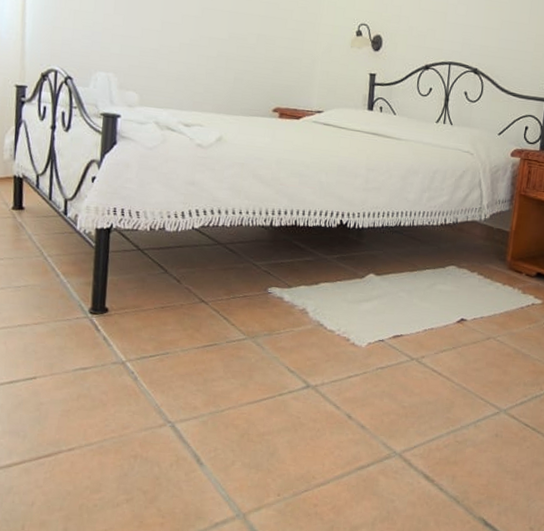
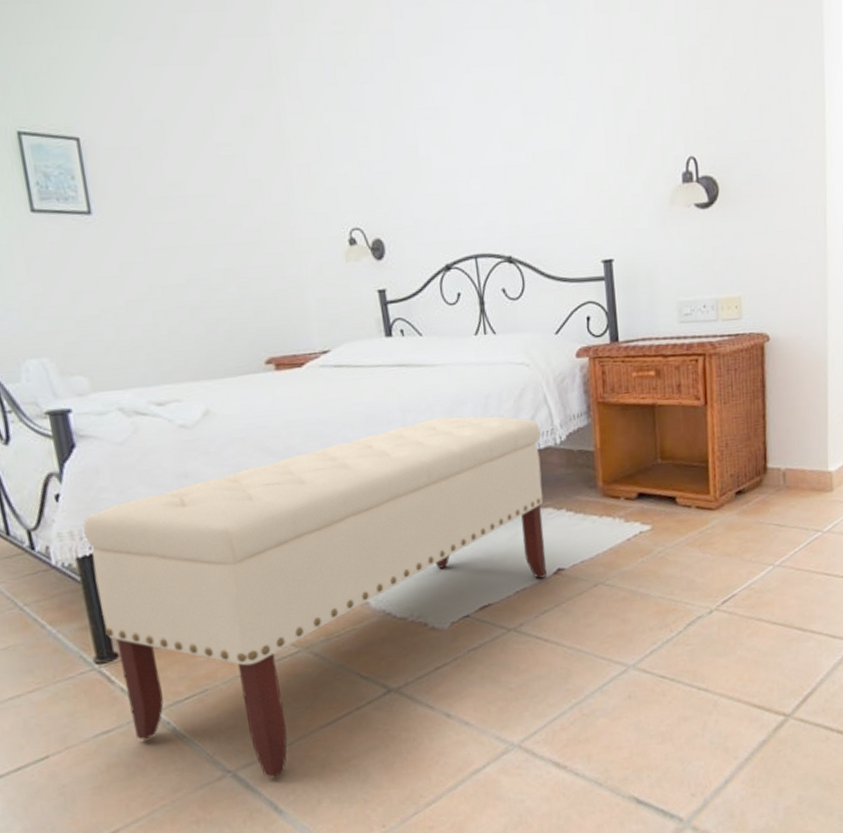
bench: none [103,179,471,435] -> present [83,416,548,778]

